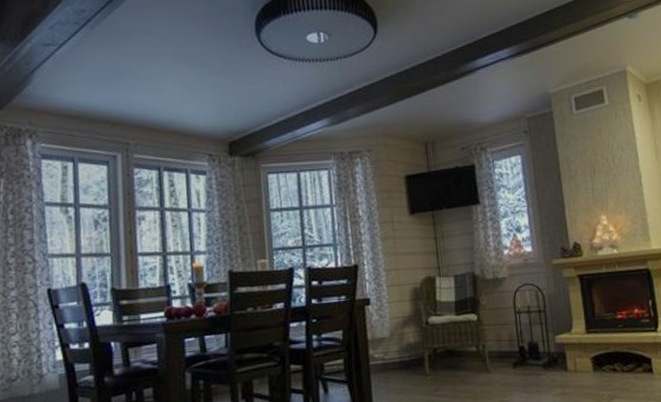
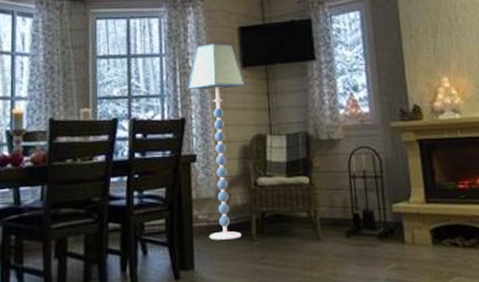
floor lamp: none [359,191,416,376] -> present [188,42,246,240]

